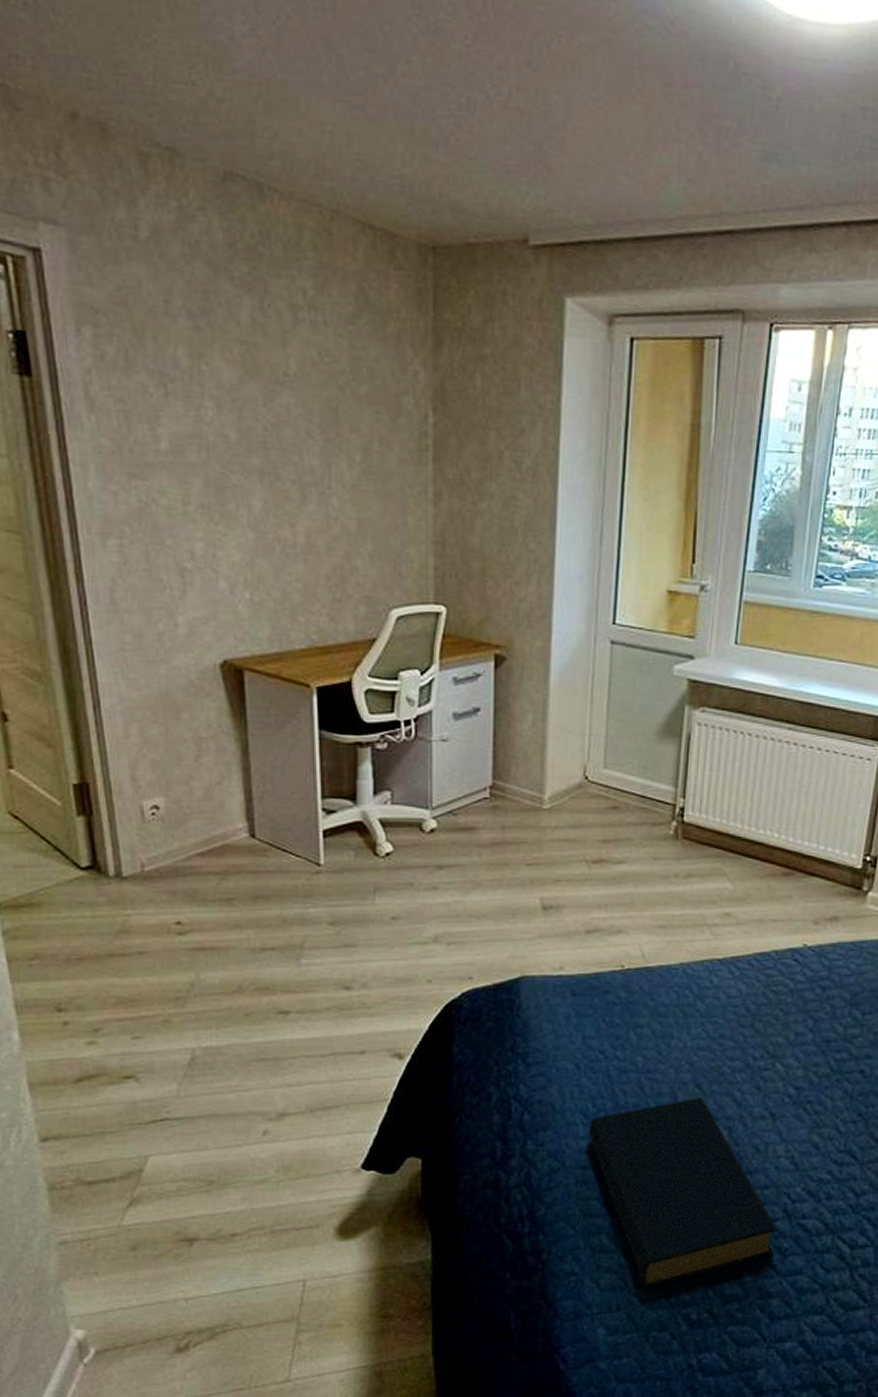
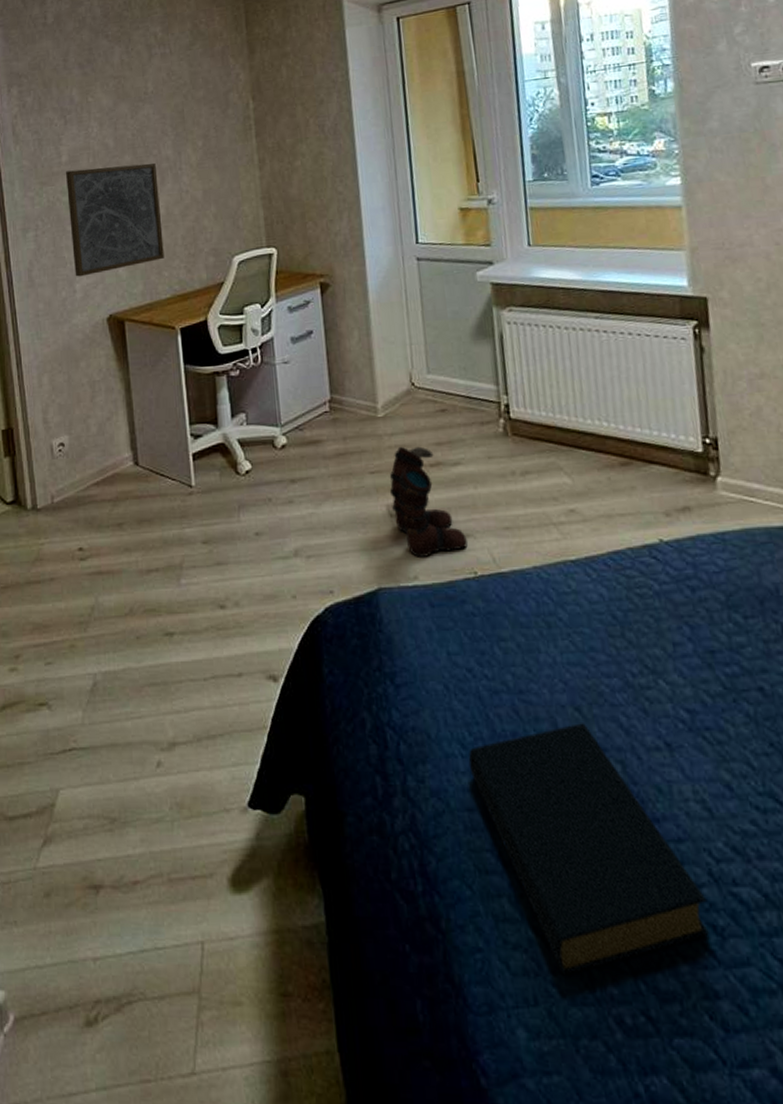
wall art: none [164,463,301,608] -> present [65,162,164,277]
boots: none [545,840,619,949] -> present [389,446,468,557]

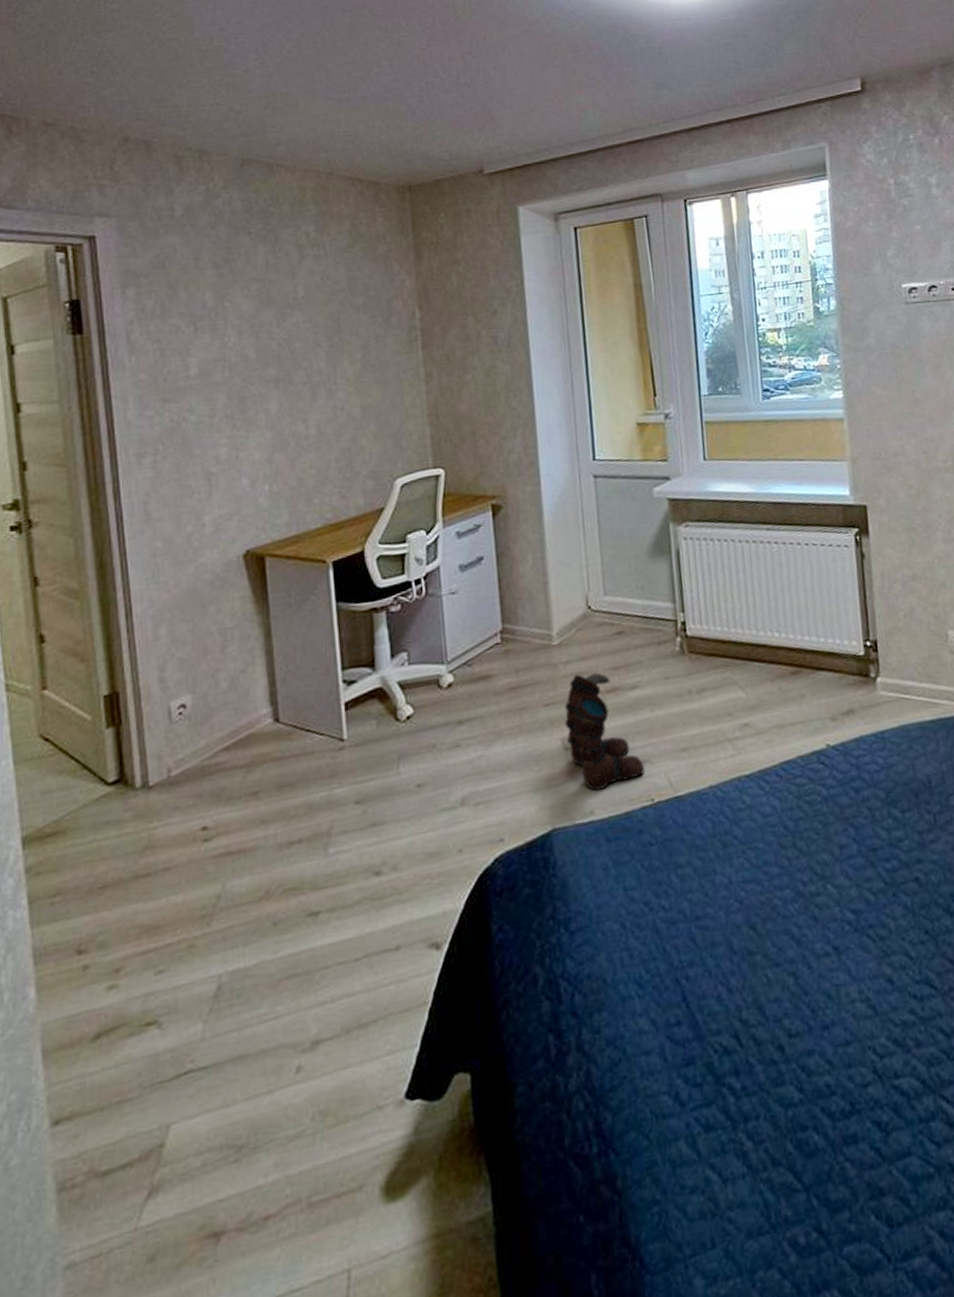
wall art: present [65,162,164,277] -> none [193,376,315,508]
hardback book: present [468,723,709,974] -> none [645,940,875,1208]

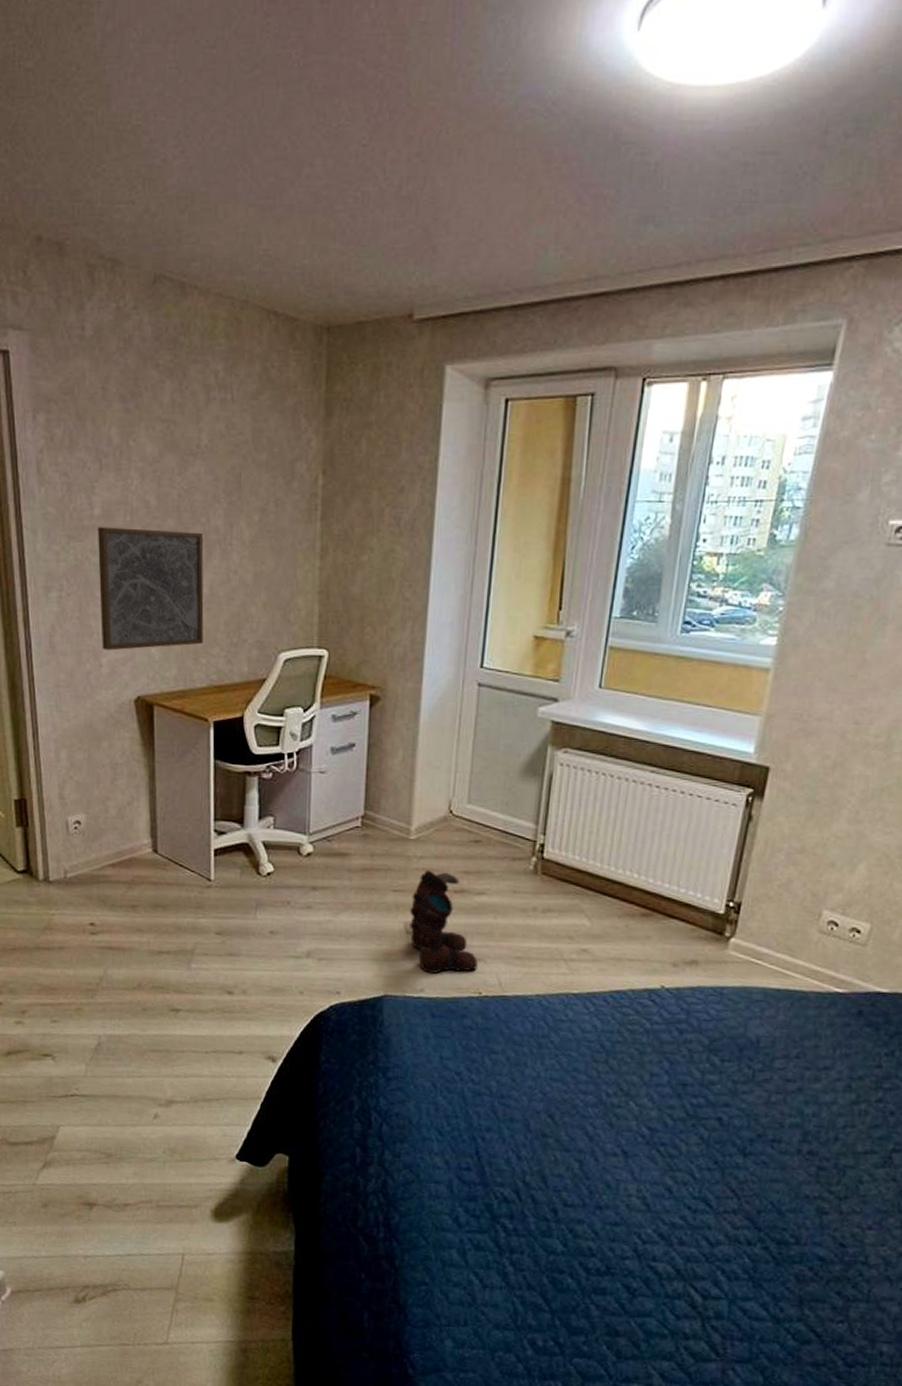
wall art: none [193,376,315,508] -> present [97,527,204,651]

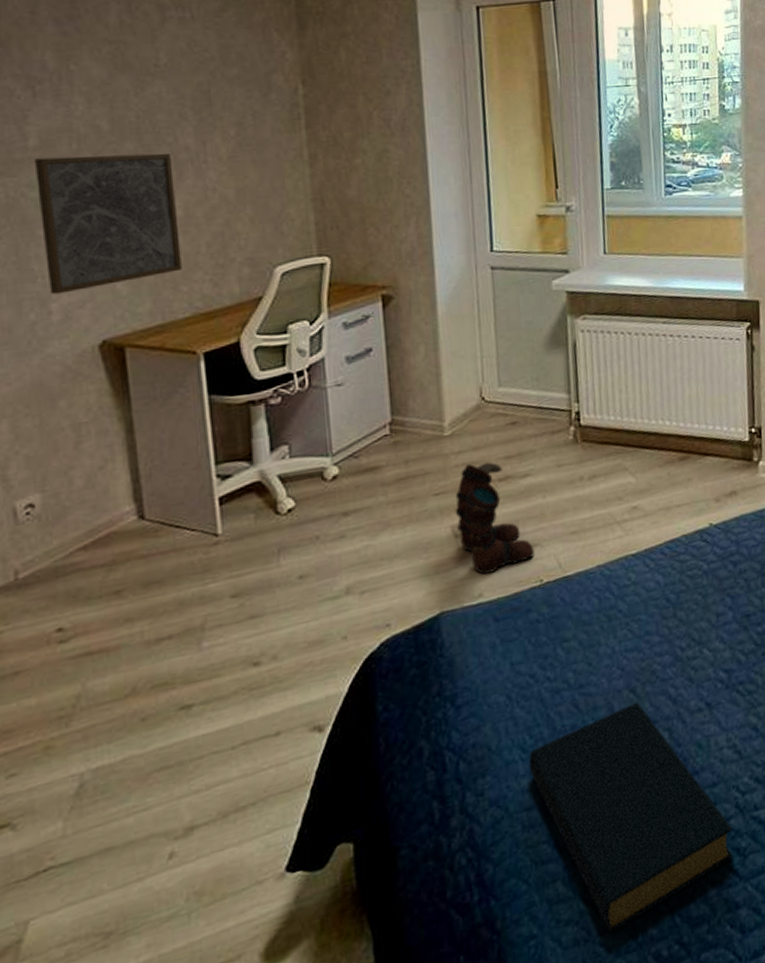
hardback book: none [442,1127,628,1308] -> present [528,702,734,933]

